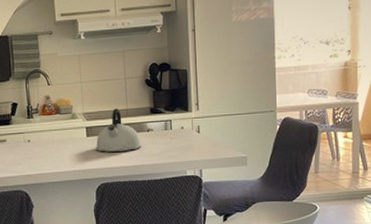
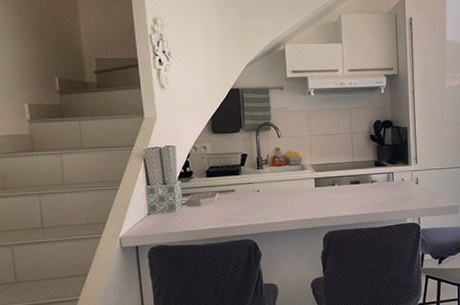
kettle: present [95,108,142,152] -> none [323,161,367,202]

